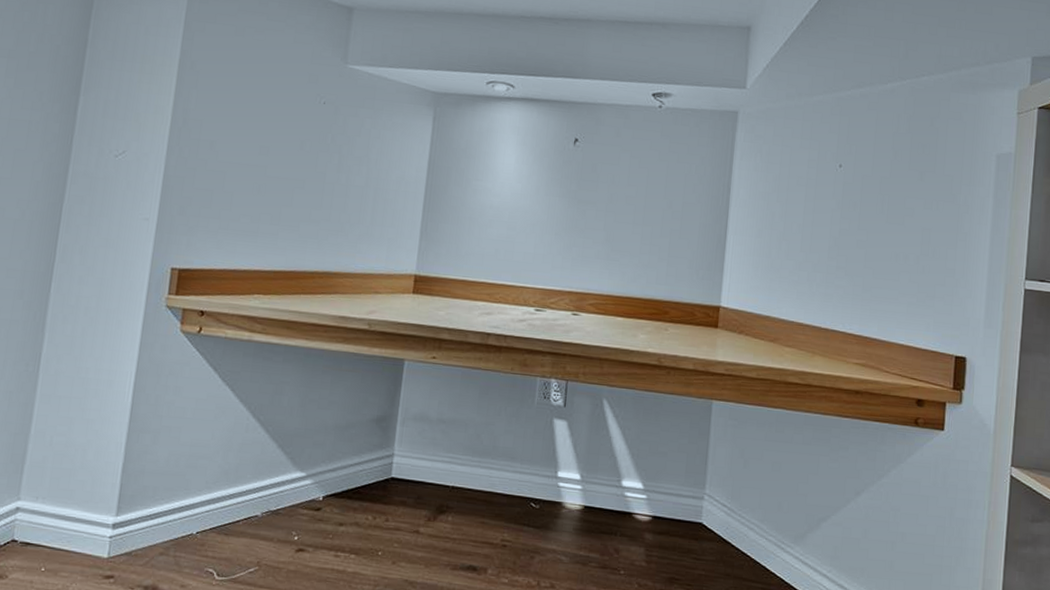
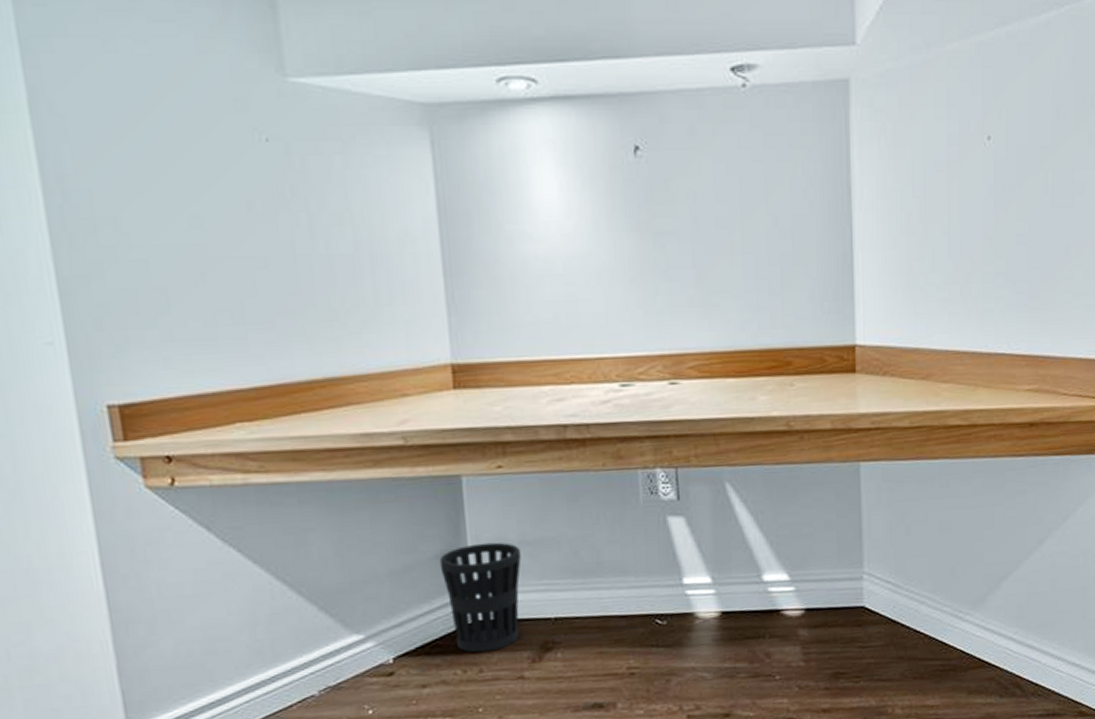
wastebasket: none [373,415,437,505] -> present [439,542,521,653]

